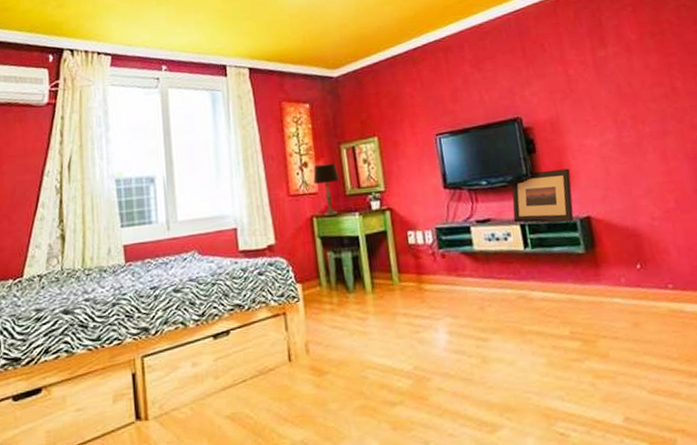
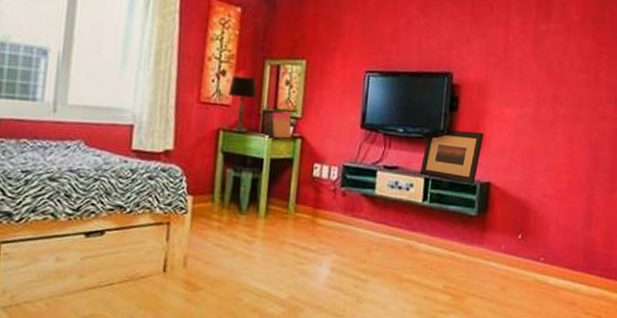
books: none [346,187,380,216] -> present [259,109,292,139]

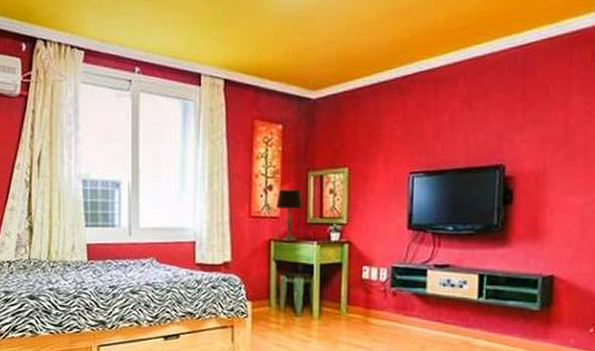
books: present [259,109,292,139] -> none [307,218,338,246]
picture frame: present [419,129,485,185] -> none [472,224,545,279]

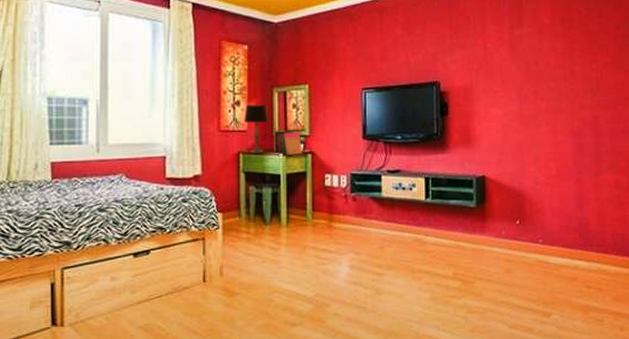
books: none [307,218,338,246] -> present [274,130,302,156]

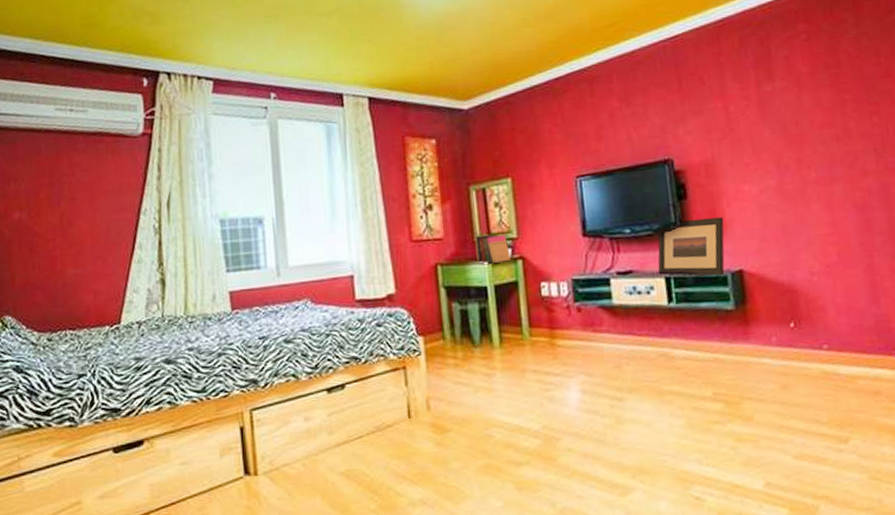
table lamp: present [244,104,269,154] -> none [438,206,468,265]
picture frame: none [419,132,475,180] -> present [657,217,725,276]

